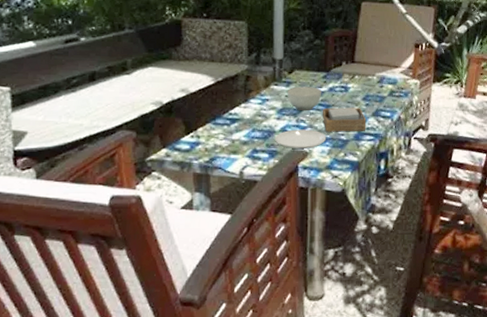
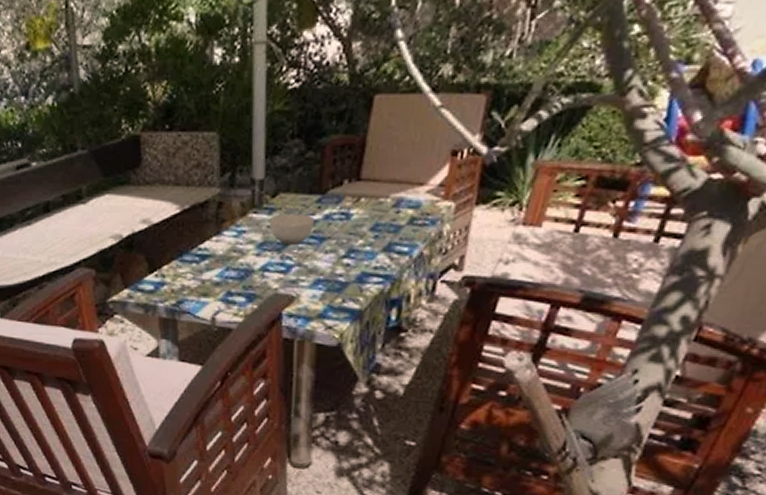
plate: present [275,129,327,150] -> none [254,268,320,293]
napkin holder: present [322,107,367,132] -> none [314,240,374,272]

